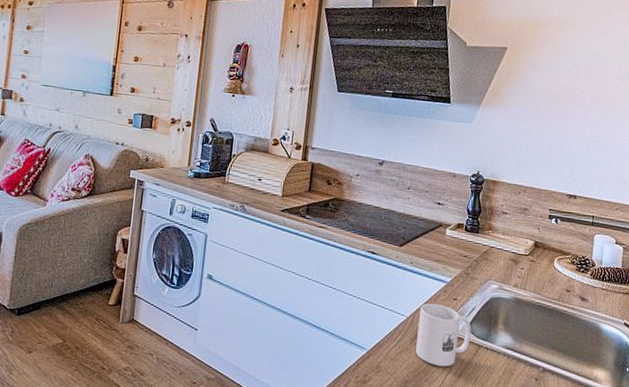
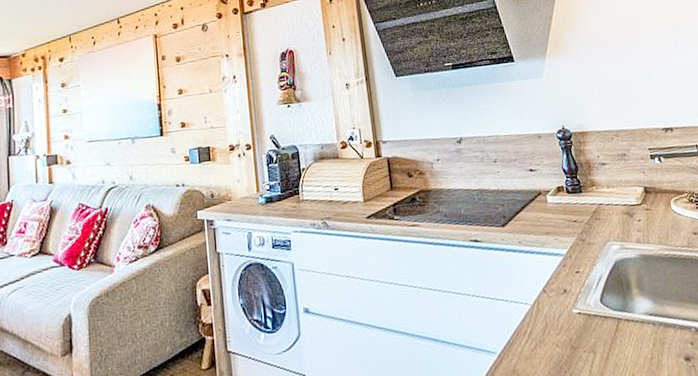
mug: present [415,303,472,367] -> none [542,282,608,354]

